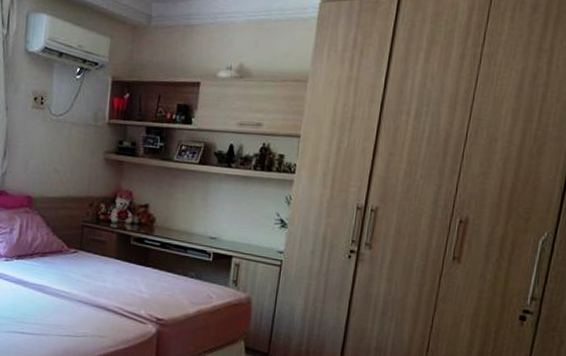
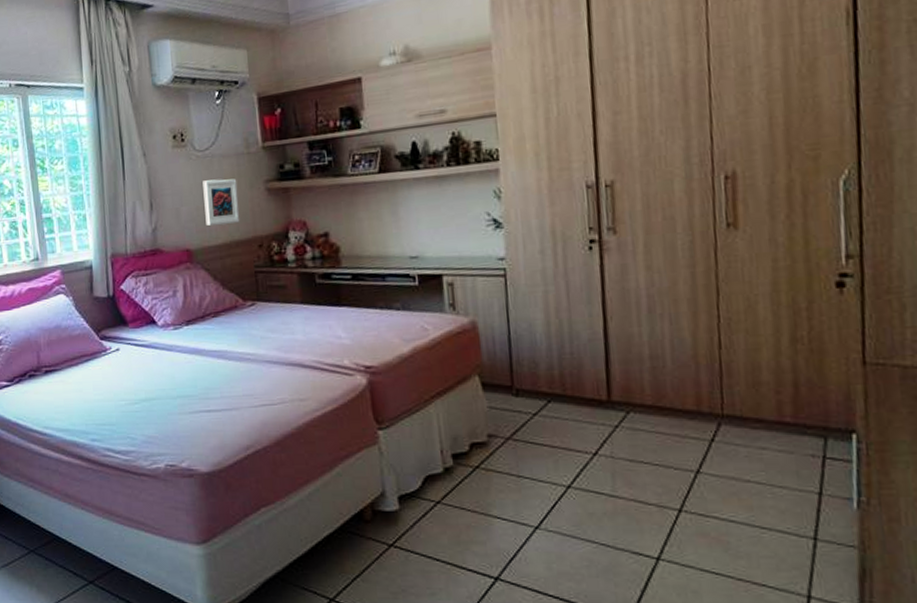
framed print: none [49,141,82,182] -> present [202,179,240,226]

